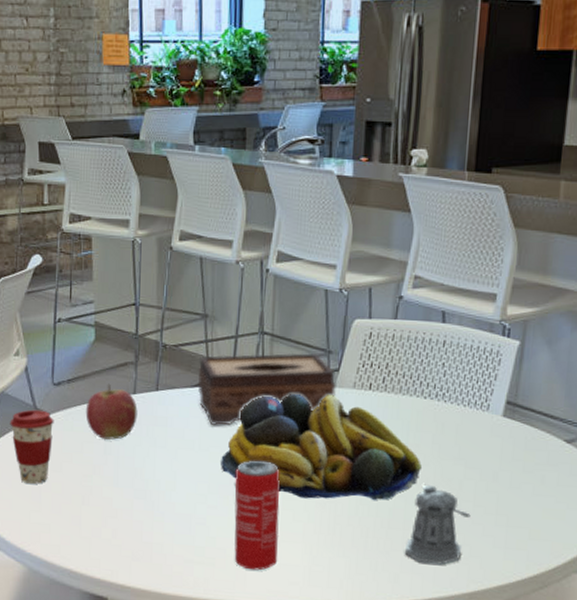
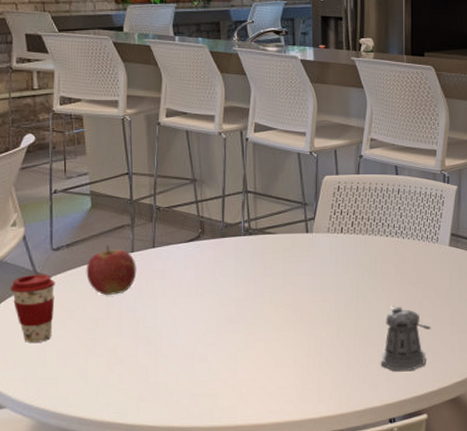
tissue box: present [197,352,336,426] -> none [190,205,313,274]
fruit bowl: present [221,393,423,501] -> none [217,240,390,329]
beverage can: present [234,460,280,571] -> none [230,300,274,396]

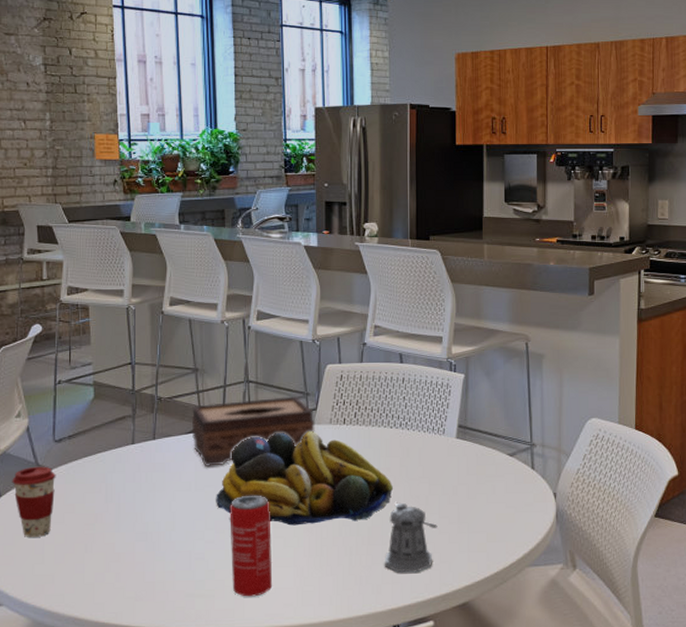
apple: present [86,245,137,296] -> none [86,436,136,489]
tissue box: none [190,205,313,274] -> present [191,395,315,468]
fruit bowl: none [217,240,390,329] -> present [216,431,394,526]
beverage can: none [230,300,274,396] -> present [230,495,273,597]

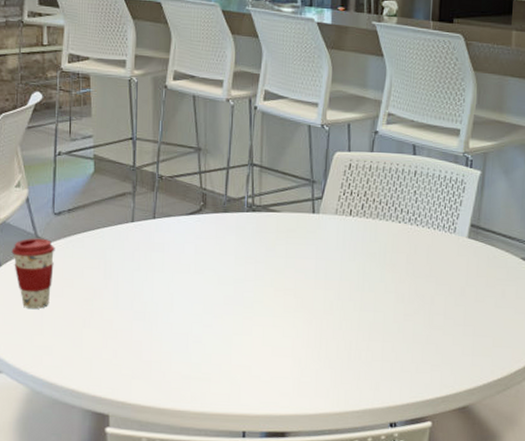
tissue box: present [191,395,315,468] -> none [192,182,320,251]
fruit bowl: present [216,431,394,526] -> none [215,219,399,316]
beverage can: present [230,495,273,597] -> none [228,281,270,384]
pepper shaker: present [384,502,438,573] -> none [384,300,442,372]

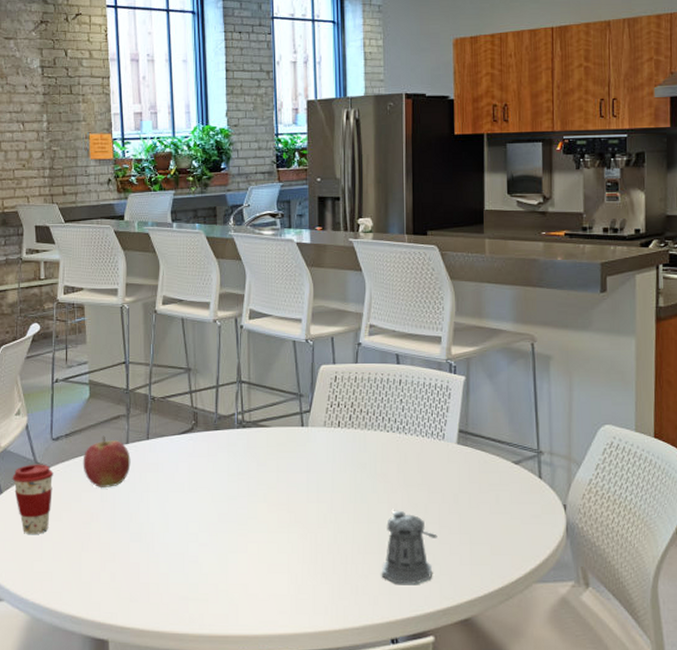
apple: none [85,212,136,266] -> present [83,435,131,489]
pepper shaker: none [384,300,442,372] -> present [381,510,438,584]

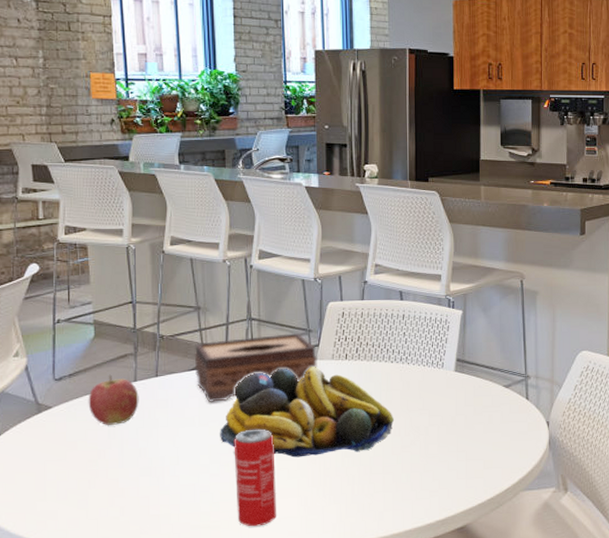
coffee cup: present [12,464,54,534] -> none [11,404,57,475]
tissue box: none [184,397,309,469] -> present [194,332,317,403]
fruit bowl: none [209,434,391,531] -> present [220,367,395,458]
beverage can: none [223,498,267,603] -> present [234,428,277,527]
pepper shaker: present [381,510,438,584] -> none [385,433,437,500]

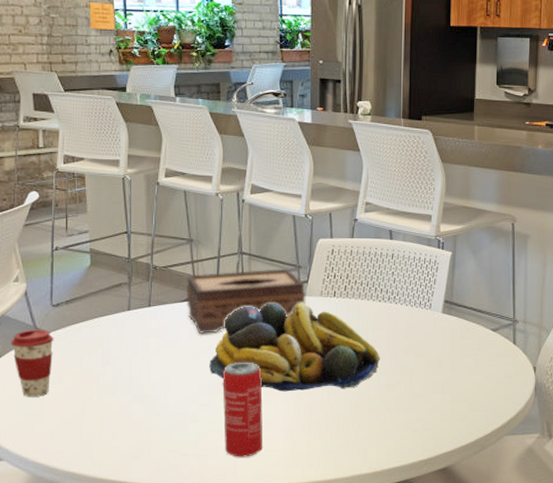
coffee cup: none [11,404,57,475] -> present [11,329,54,397]
apple: present [88,374,139,426] -> none [83,302,132,353]

